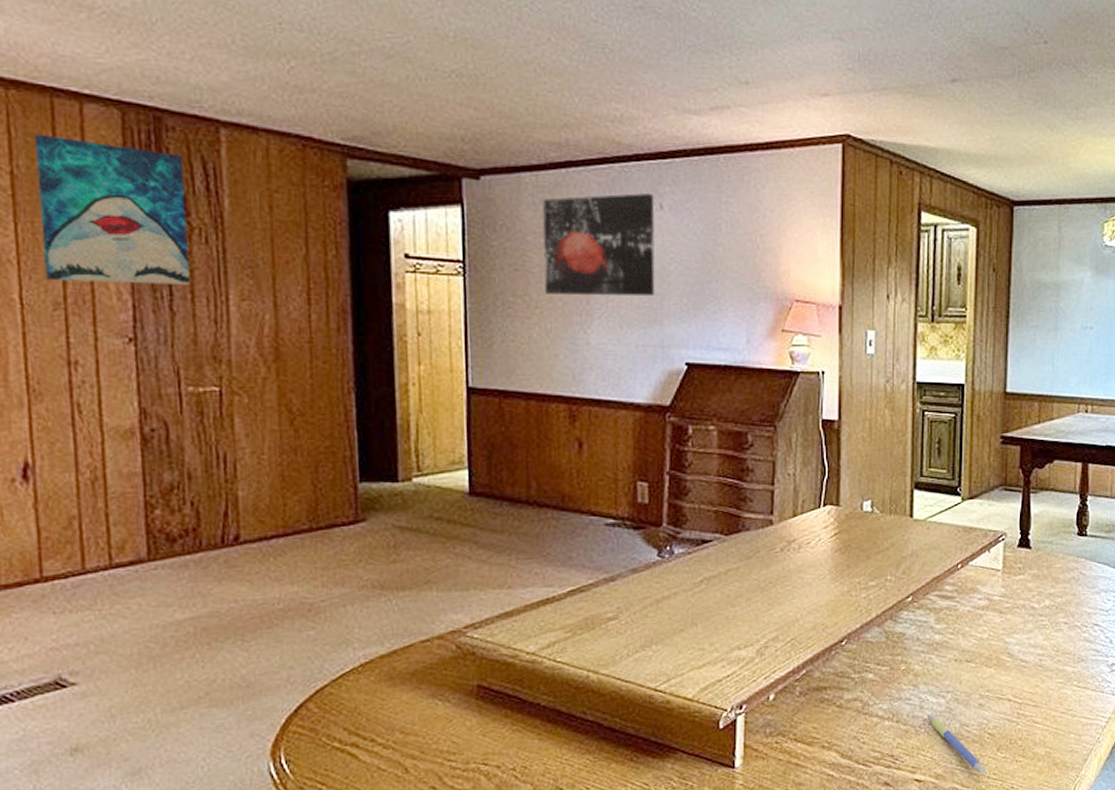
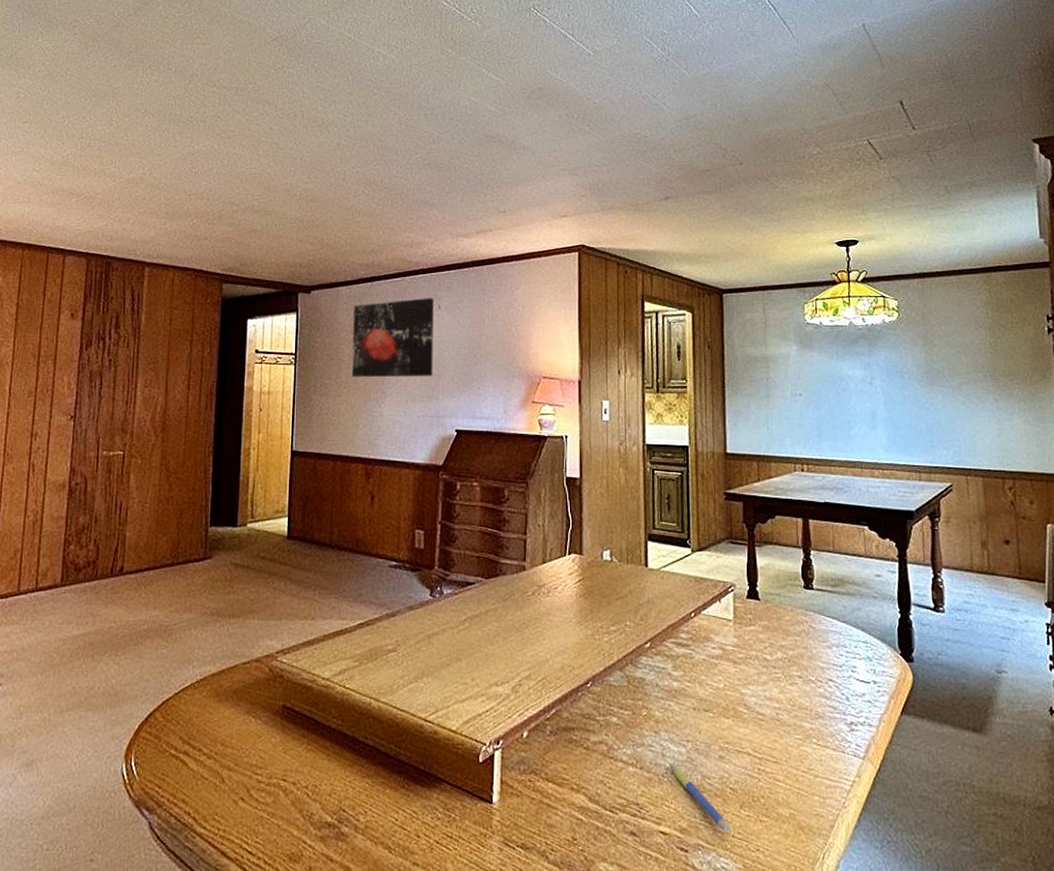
wall art: present [33,134,190,285] -> none [26,278,120,377]

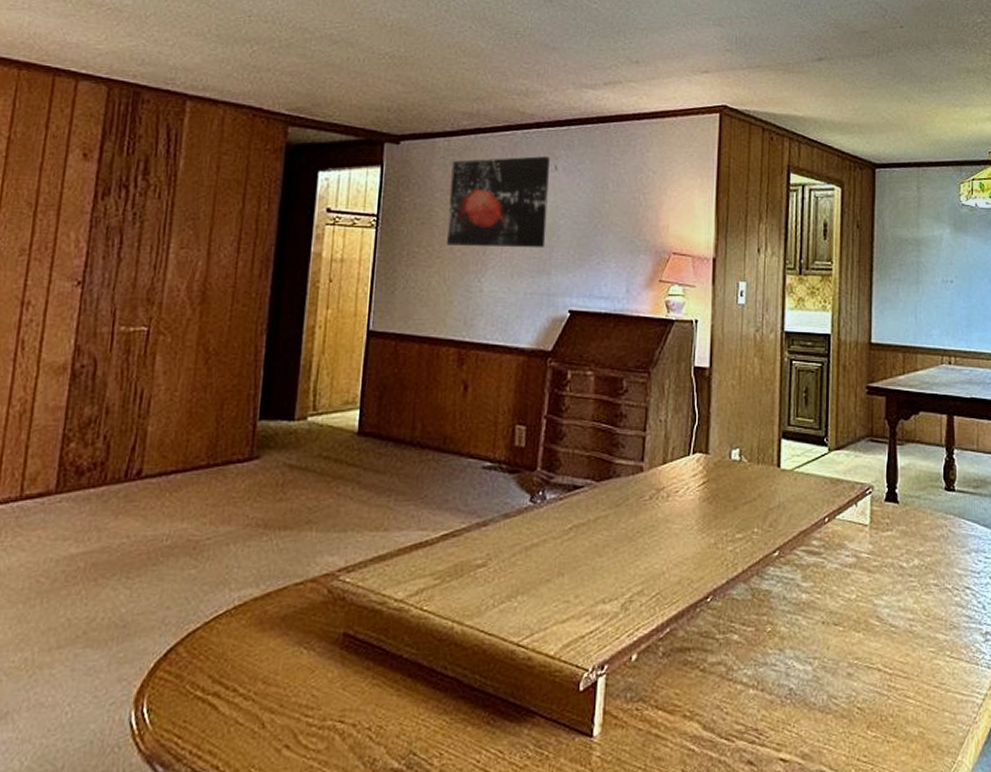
pen: present [669,762,730,833] -> none [793,682,855,756]

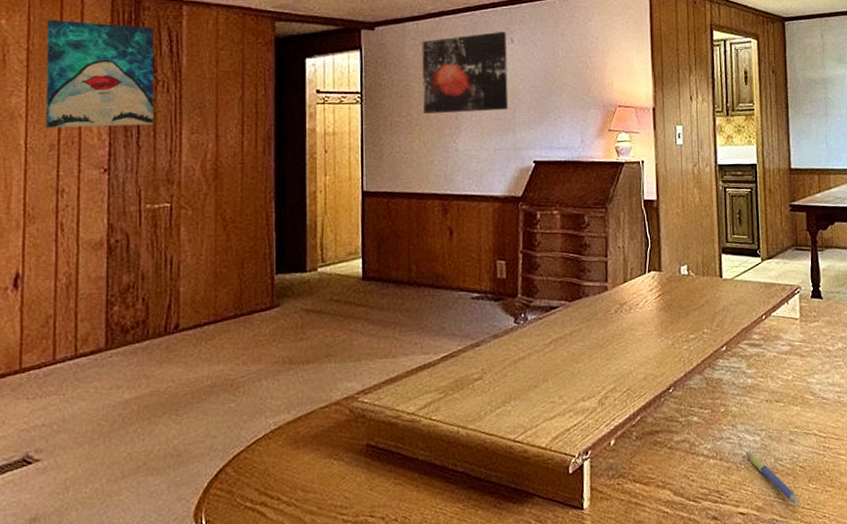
wall art: none [18,106,152,234] -> present [45,19,155,128]
pen: none [793,682,855,756] -> present [746,451,800,506]

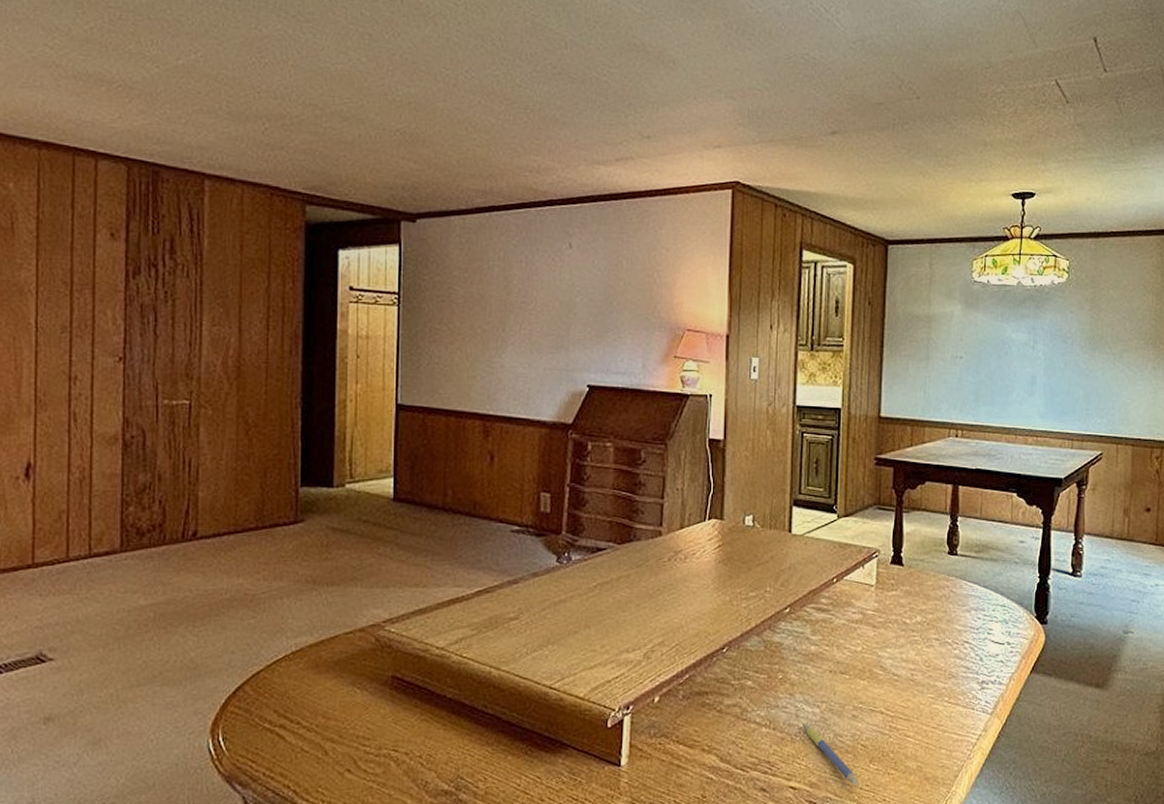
wall art: present [45,19,155,128] -> none [57,186,174,312]
wall art: present [422,31,509,114] -> none [466,234,564,325]

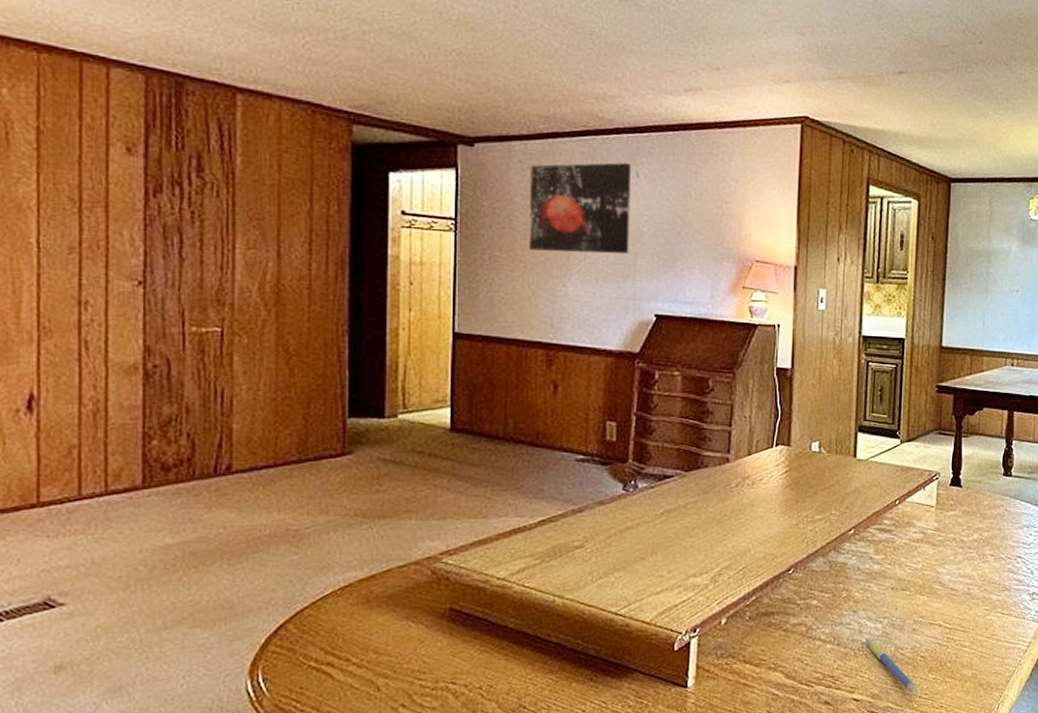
wall art: none [466,234,564,325] -> present [528,162,631,255]

